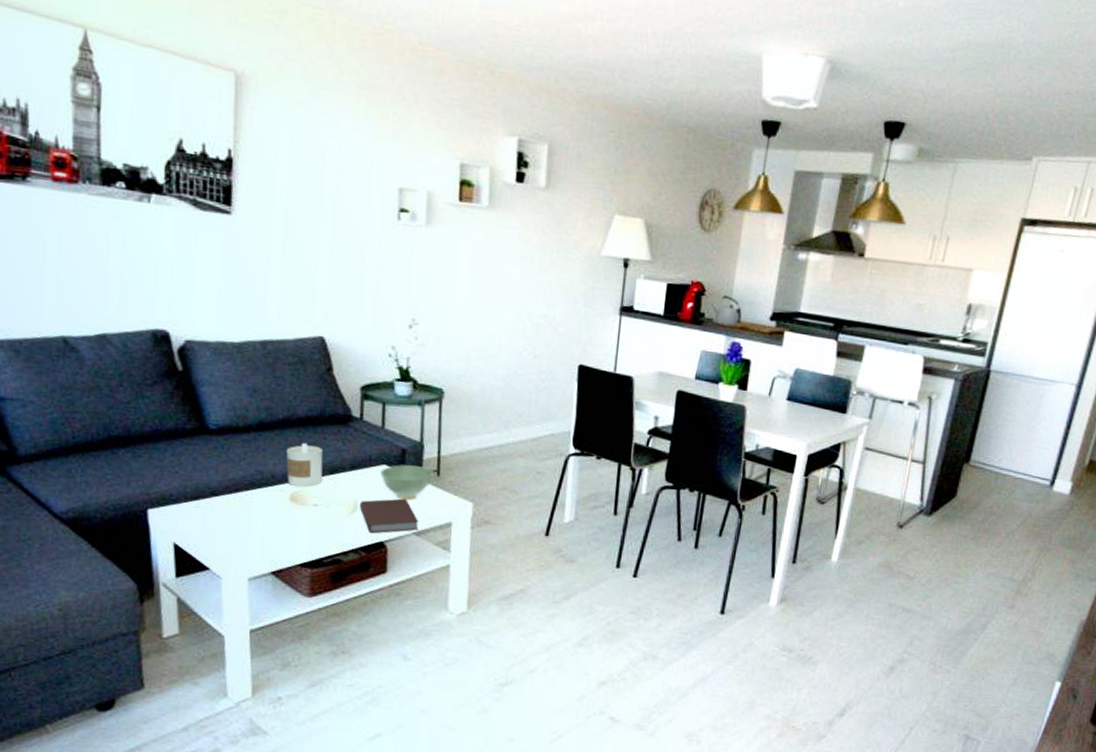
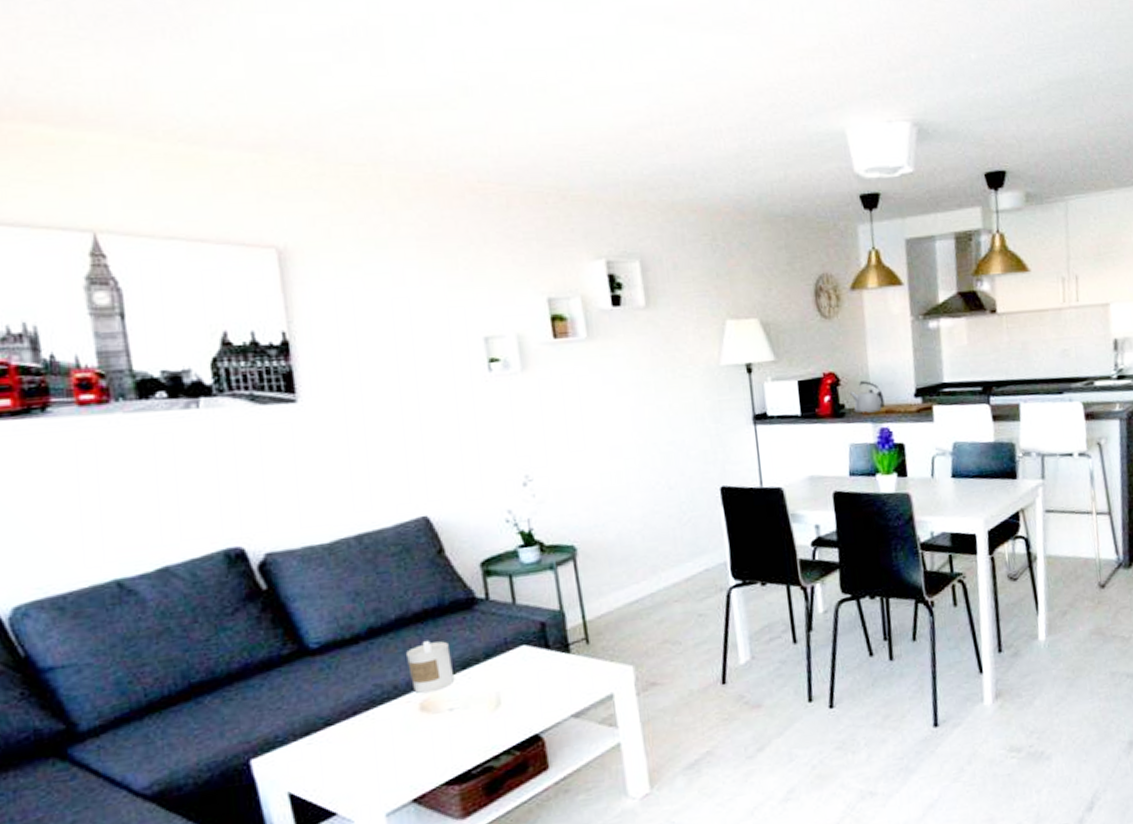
book: present [359,498,419,534] -> none [502,678,577,728]
bowl: present [380,464,434,500] -> none [520,637,582,681]

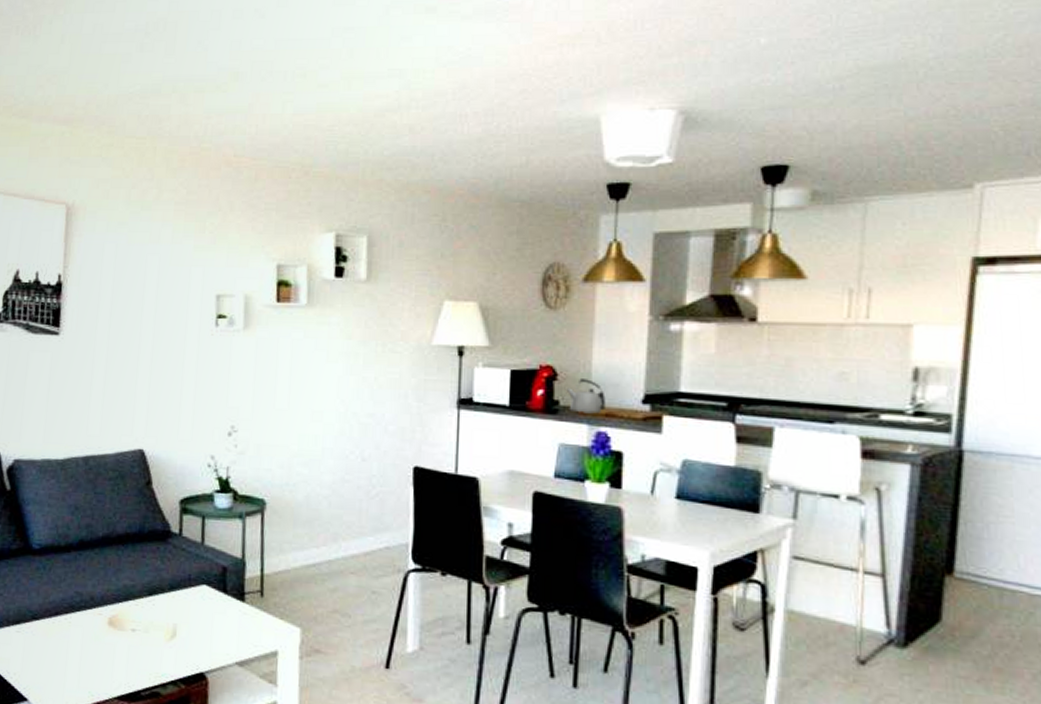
candle: present [406,640,454,694] -> none [105,561,142,611]

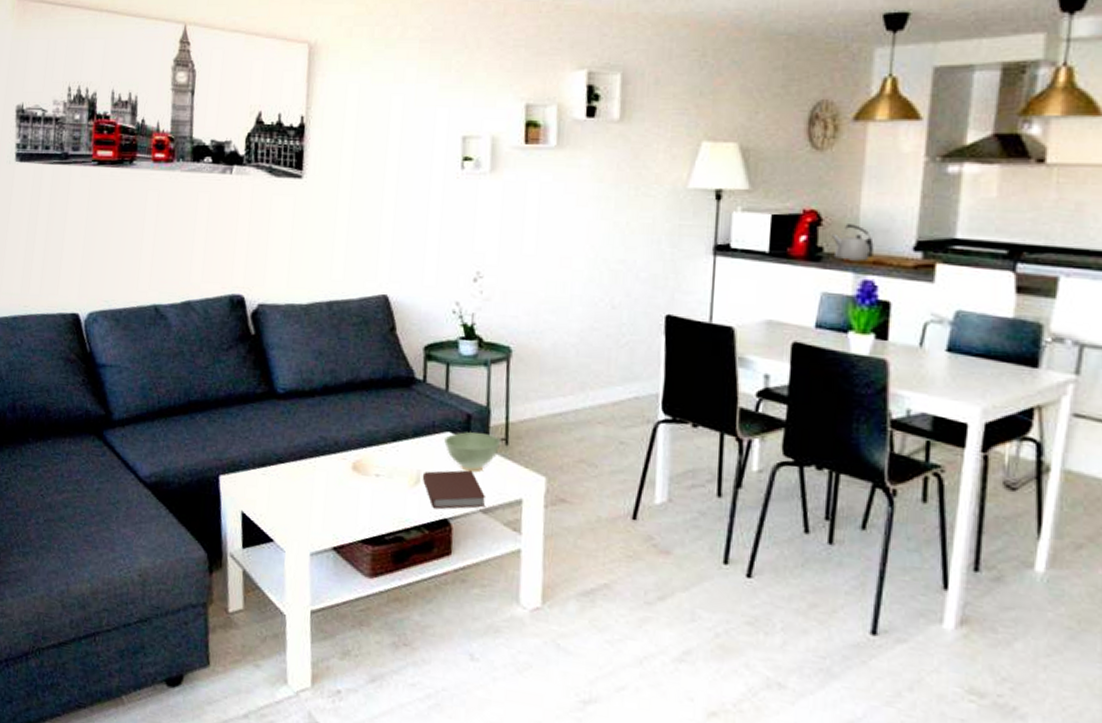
book: none [178,622,242,664] -> present [422,470,486,510]
bowl: none [200,583,257,625] -> present [444,431,502,472]

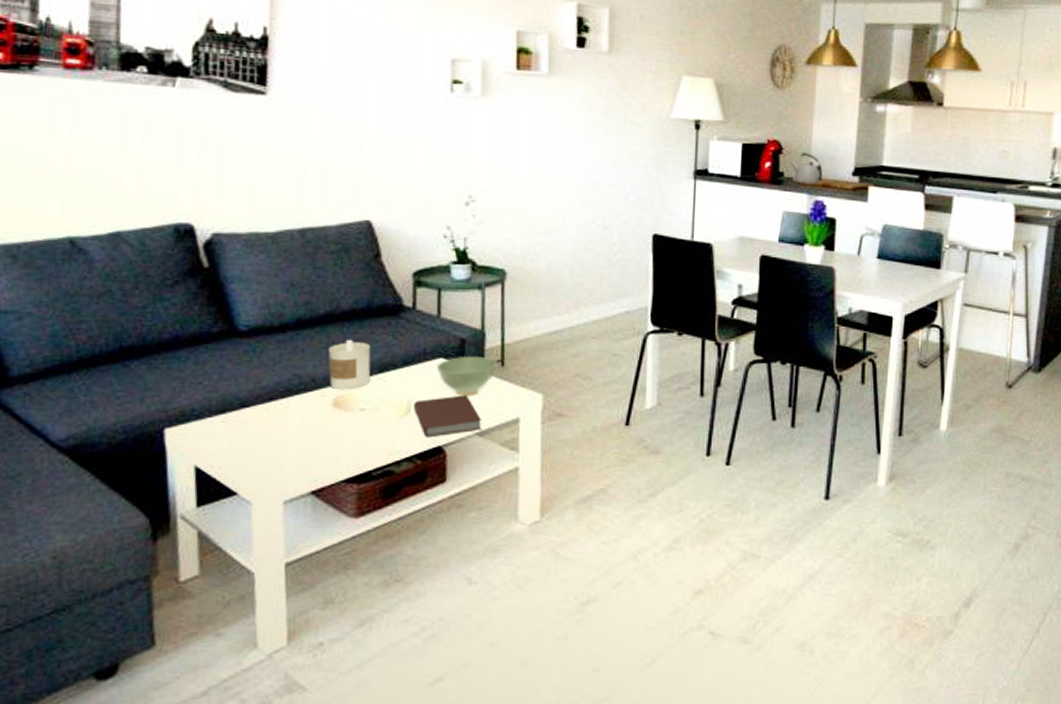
candle: none [349,407,386,456] -> present [328,339,371,391]

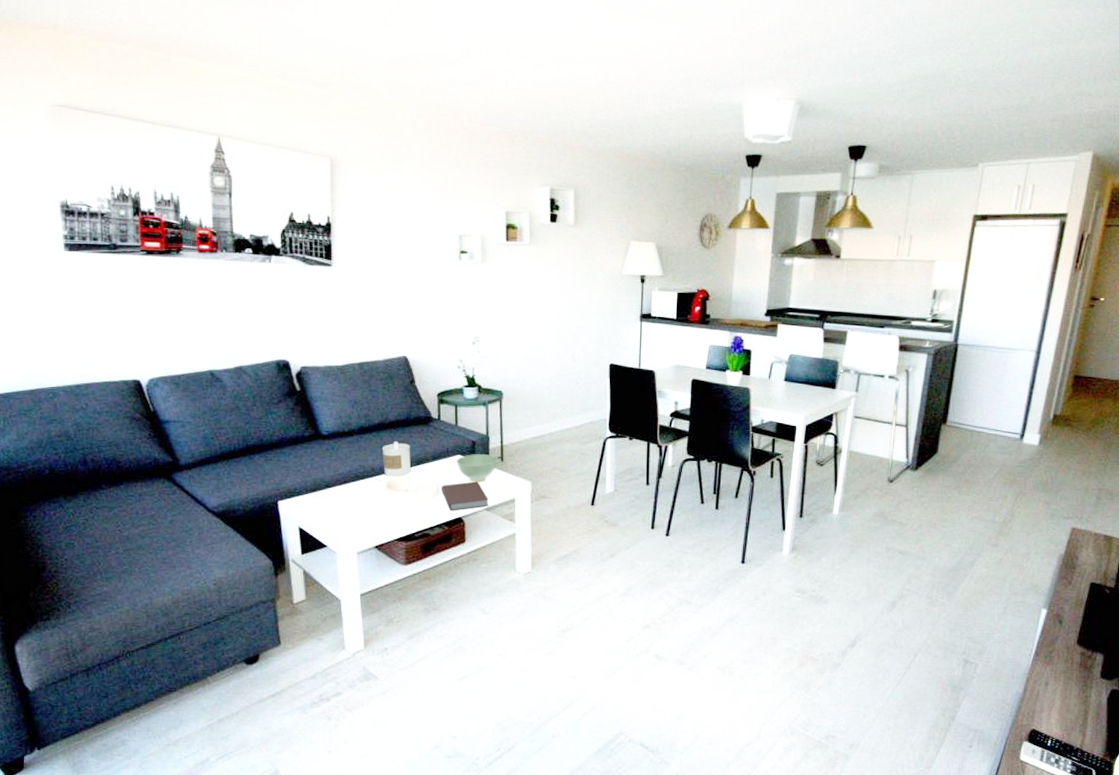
kettle: present [789,153,823,185] -> none [715,299,741,324]

